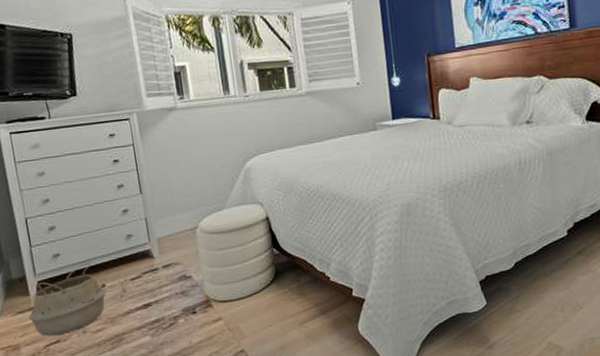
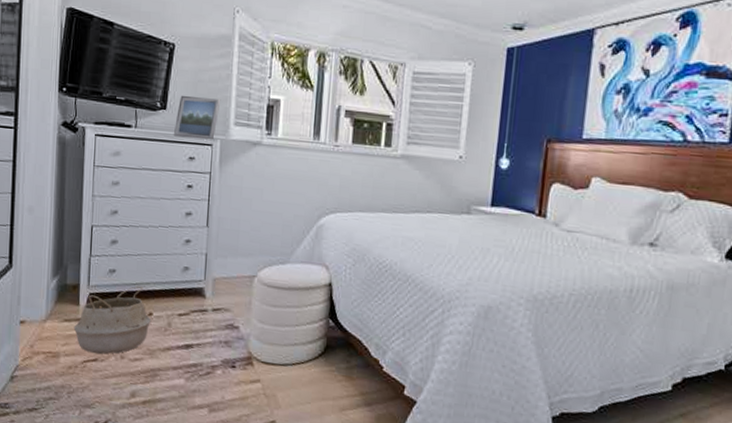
picture frame: none [88,75,130,119] -> present [173,95,221,141]

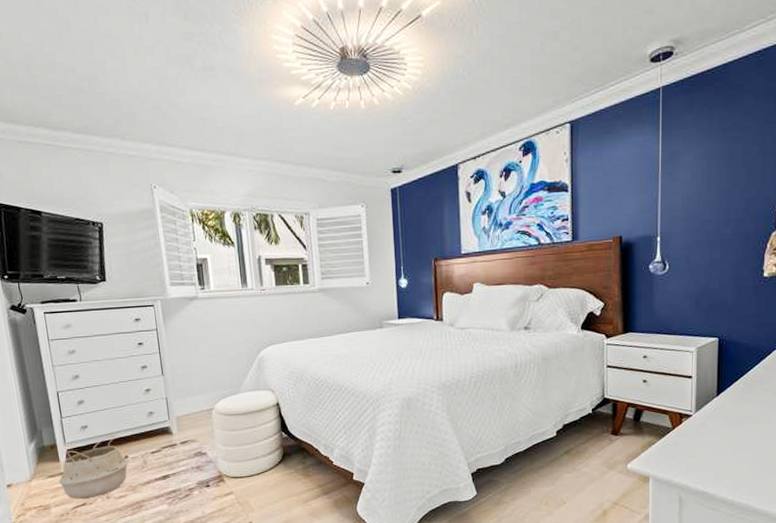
picture frame: present [173,95,221,141] -> none [116,264,155,304]

